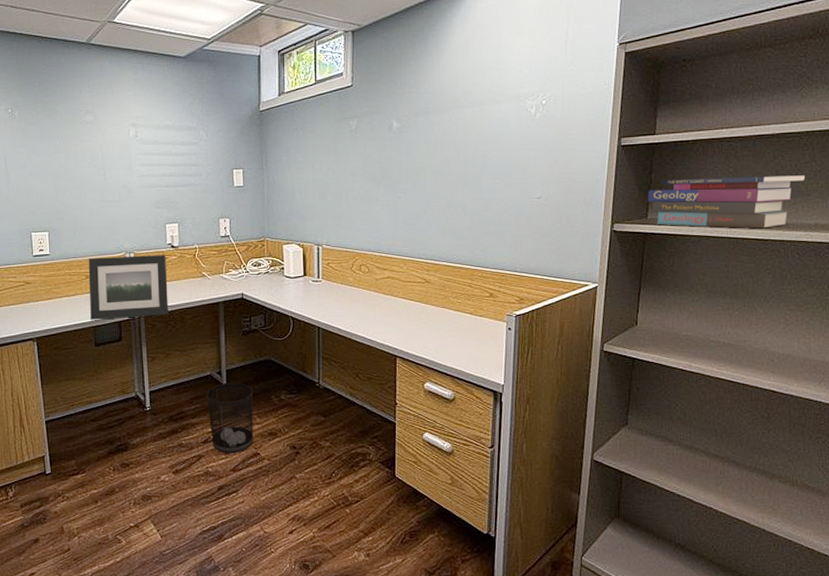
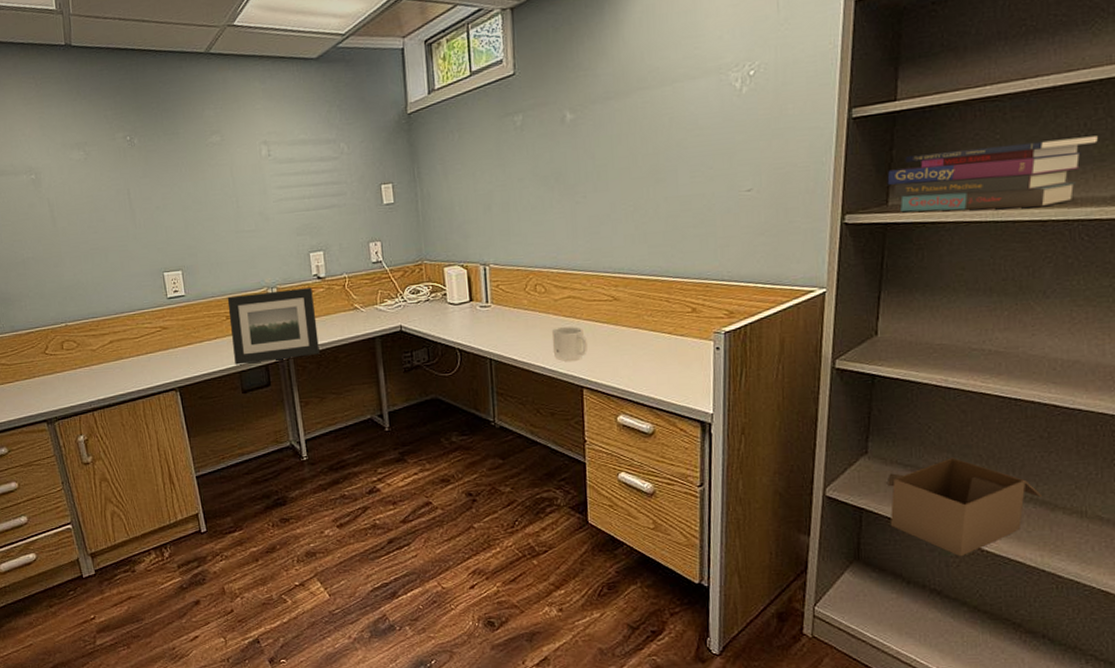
waste bin: present [206,383,254,453] -> none [368,426,424,503]
mug: none [372,302,402,334] -> present [551,326,588,362]
cardboard box: none [643,431,764,516] -> present [888,457,1043,557]

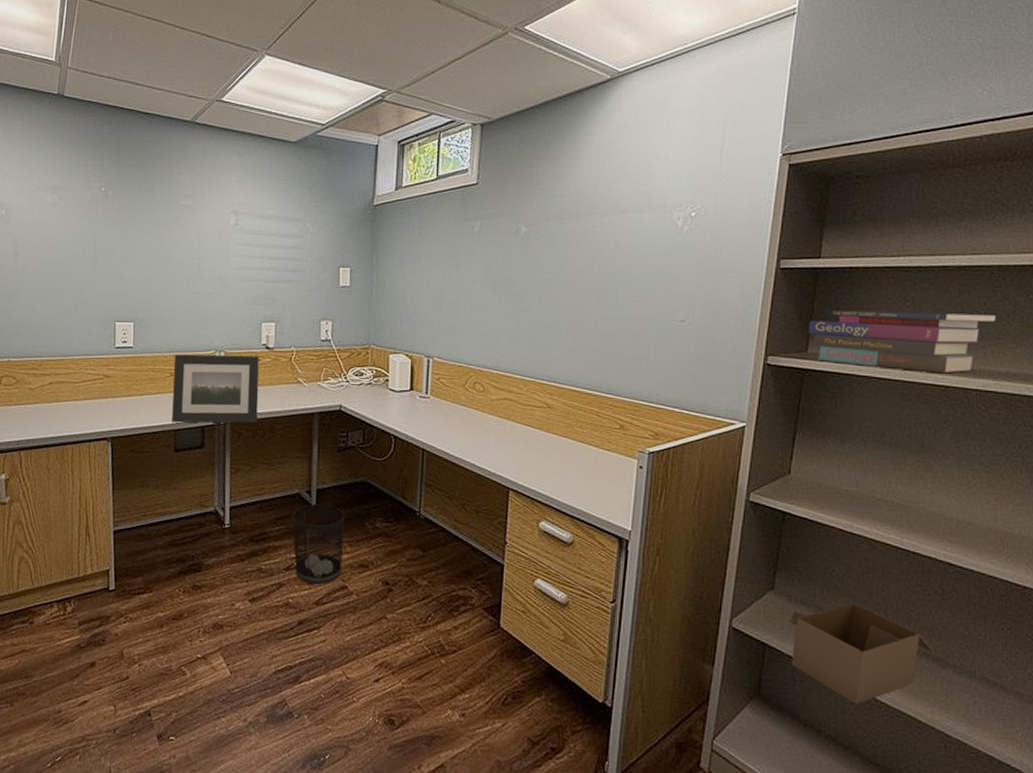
waste bin: none [368,426,424,503] -> present [292,504,344,584]
mug: present [551,326,588,362] -> none [484,426,518,463]

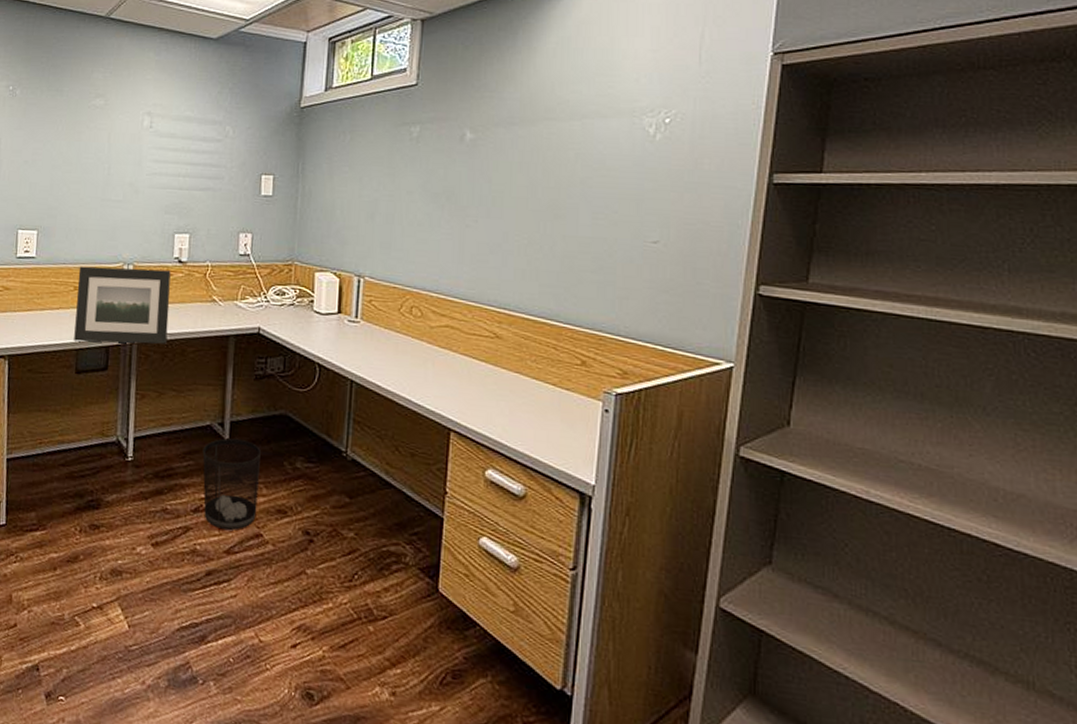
cardboard box: present [791,603,936,705] -> none [794,586,981,714]
books: present [808,310,995,374] -> none [808,233,1045,312]

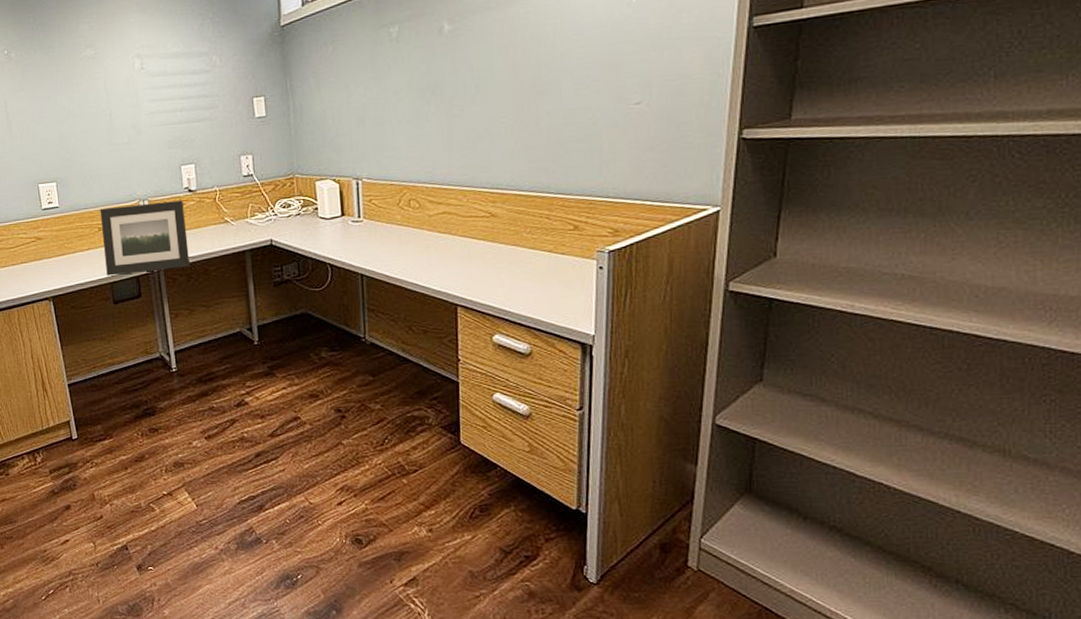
waste bin: present [202,438,261,530] -> none [236,340,292,417]

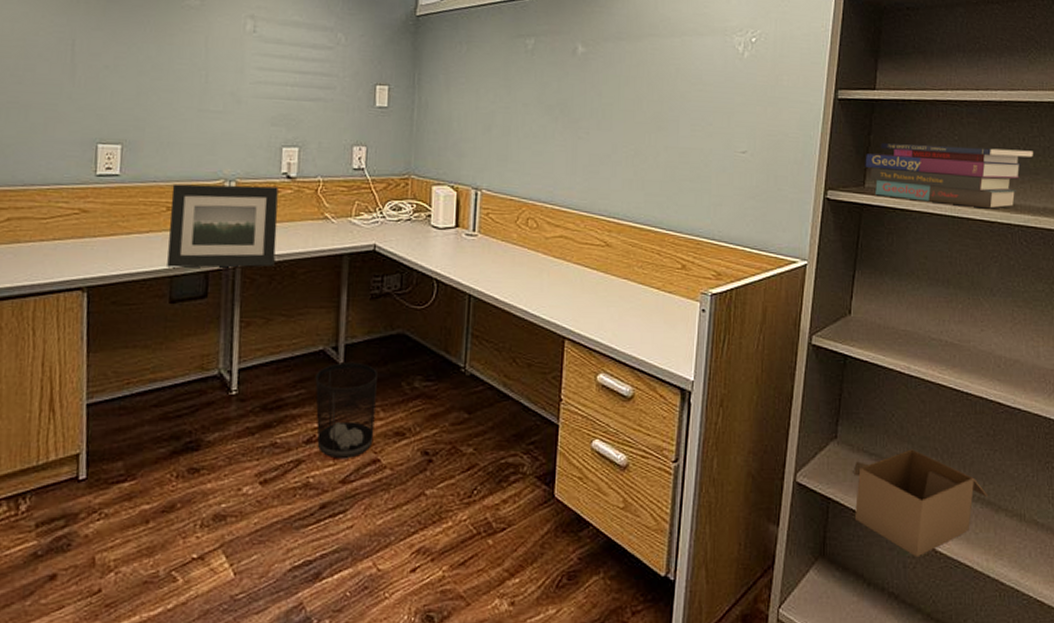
waste bin: none [236,340,292,417] -> present [315,363,377,458]
cardboard box: none [784,388,960,493] -> present [854,449,989,558]
books: none [790,44,1033,127] -> present [865,143,1033,209]

